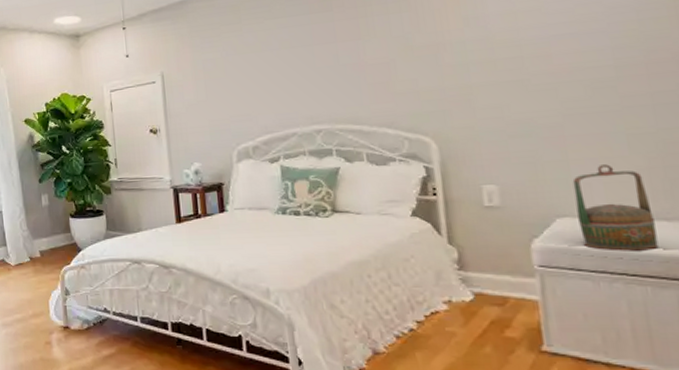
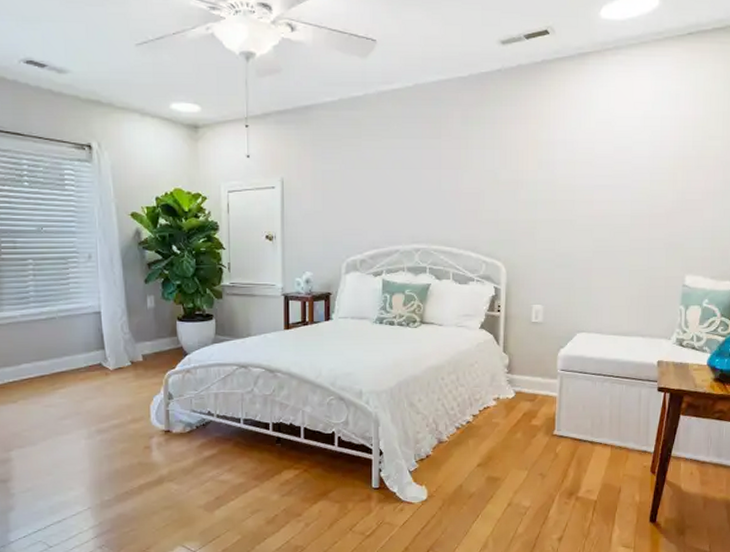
decorative basket: present [572,164,659,253] -> none [590,293,635,360]

